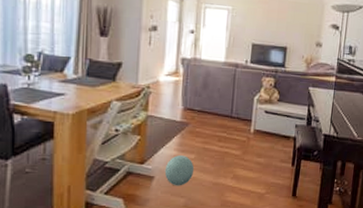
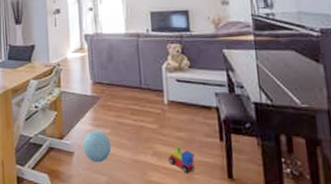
toy train: none [246,170,269,194] -> present [168,146,195,174]

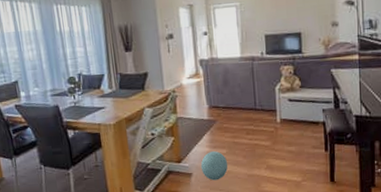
toy train: present [168,146,195,174] -> none [280,159,303,182]

